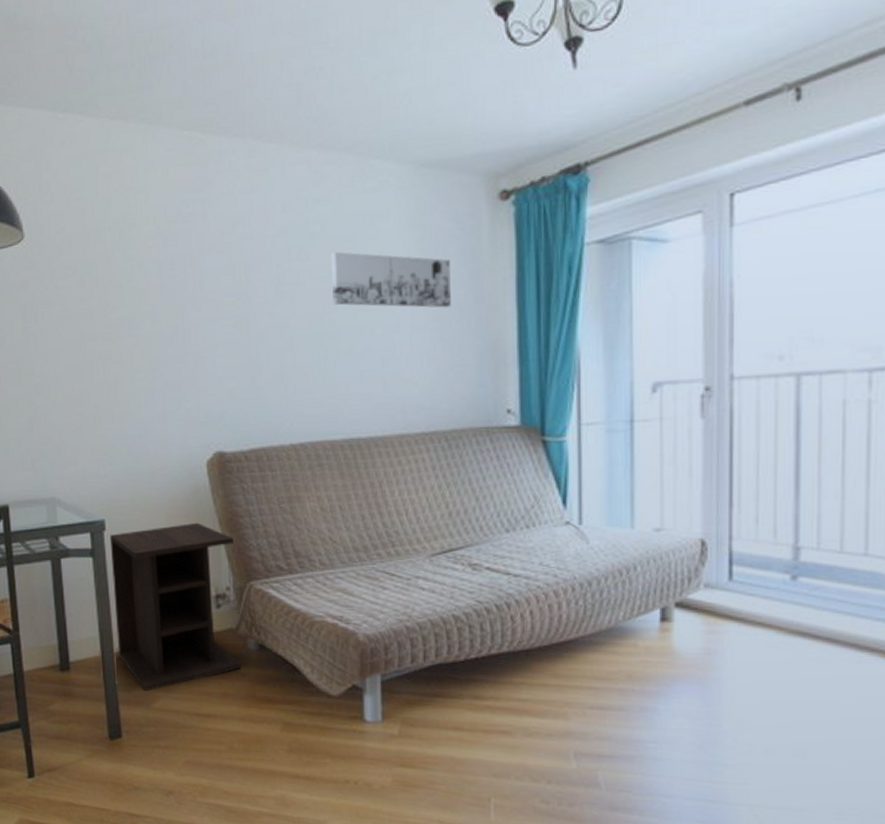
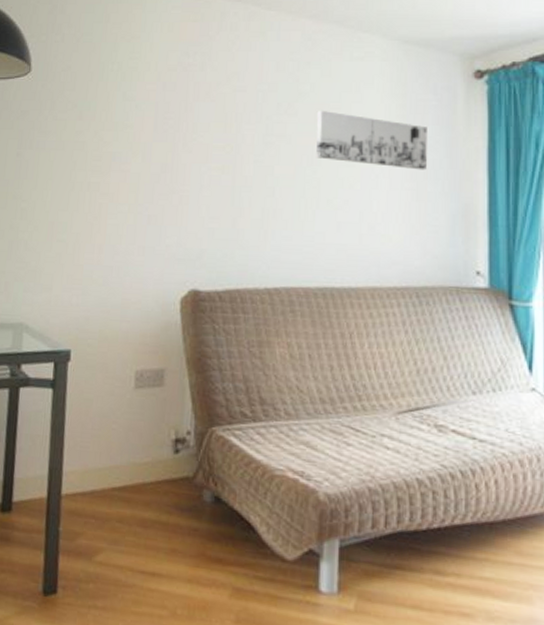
nightstand: present [109,522,241,692] -> none [65,360,201,541]

